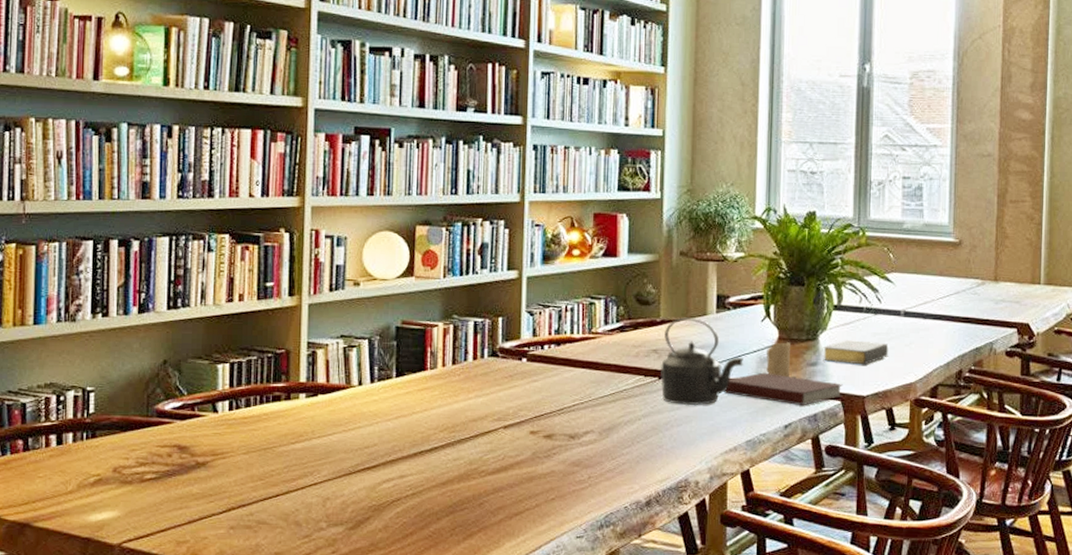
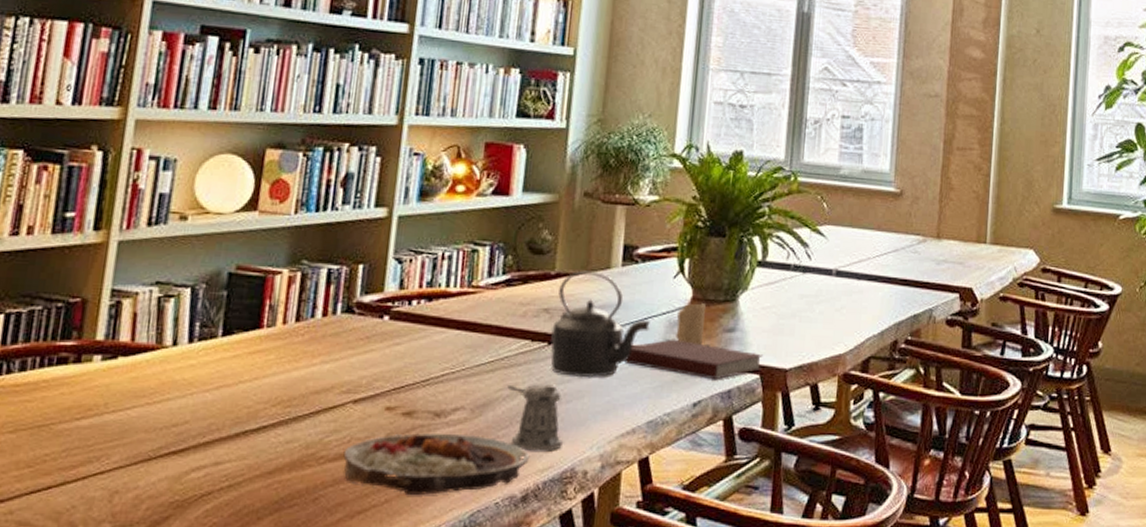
plate: none [499,451,650,501] -> present [343,433,530,495]
pepper shaker: none [627,411,676,466] -> present [507,384,563,451]
bible: present [823,340,889,365] -> none [741,302,817,332]

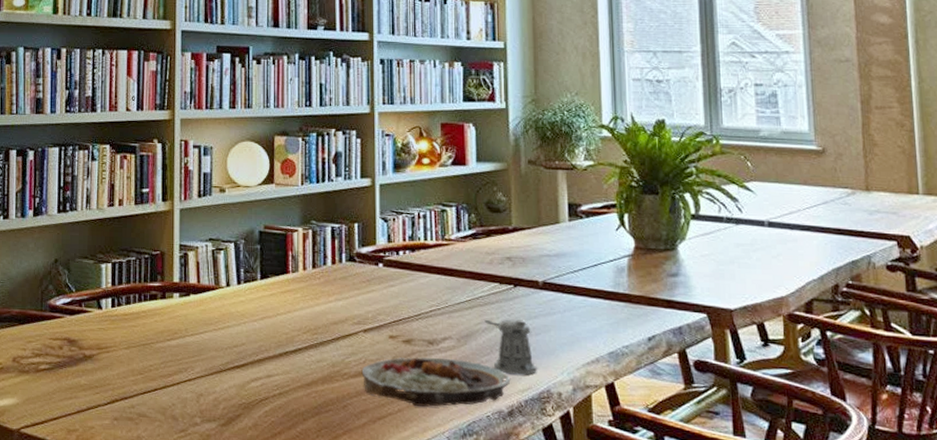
kettle: present [550,270,650,378] -> none [516,225,600,315]
notebook: present [624,339,763,379] -> none [582,282,708,317]
candle: present [675,303,706,346] -> none [623,252,649,288]

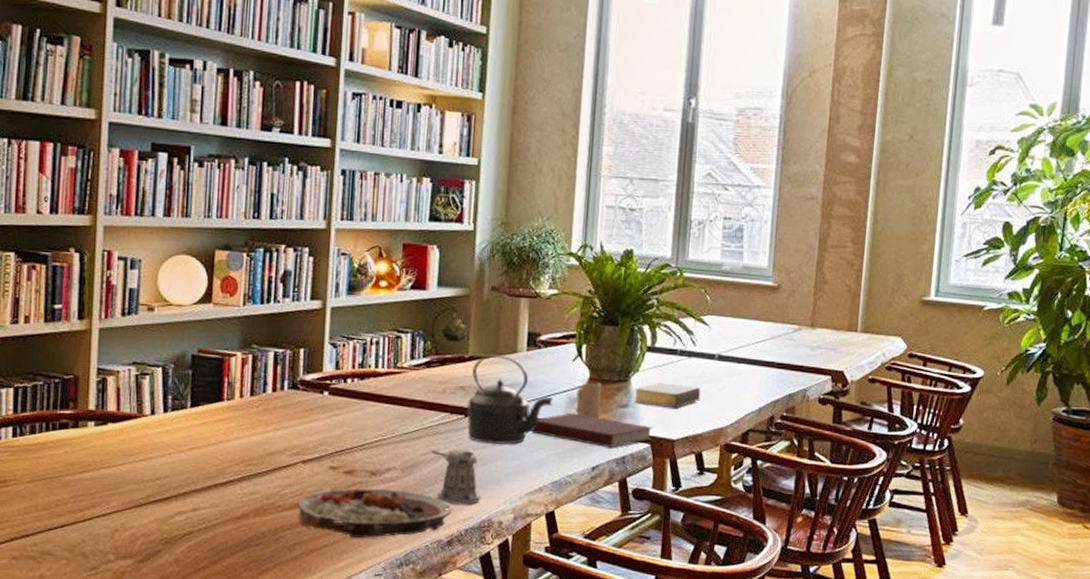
kettle: none [516,225,600,315] -> present [467,354,553,445]
notebook: none [582,282,708,317] -> present [531,413,653,447]
candle: none [623,252,649,288] -> present [575,383,601,419]
bible: none [683,251,755,277] -> present [634,382,701,408]

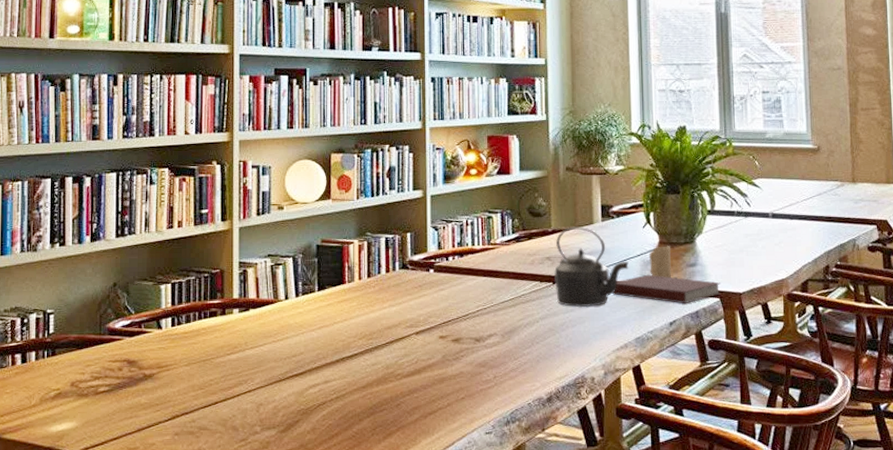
plate: present [297,488,453,538] -> none [414,353,550,399]
pepper shaker: present [431,449,480,505] -> none [526,314,573,364]
bible: present [634,382,701,408] -> none [700,242,760,264]

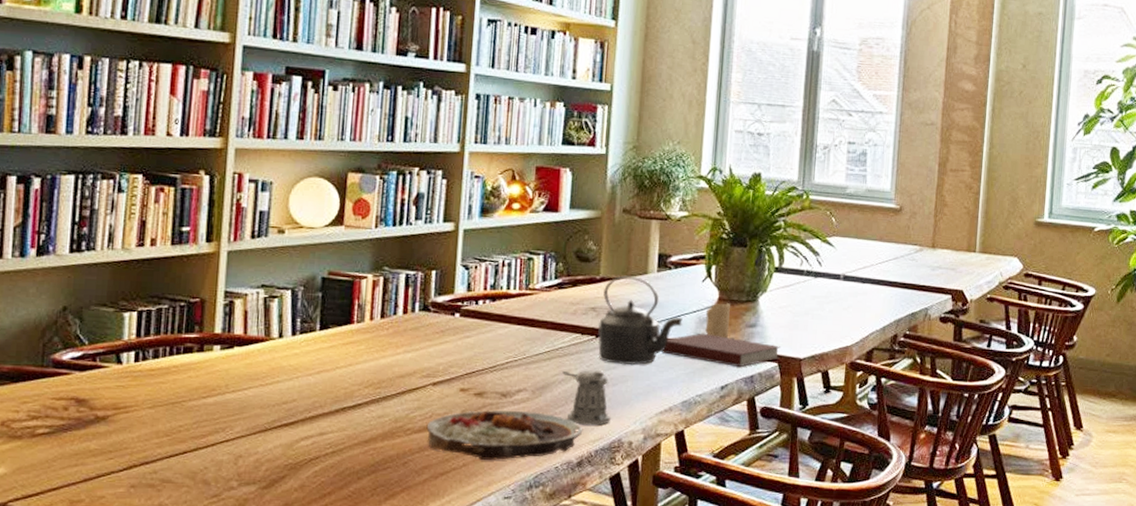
plate: none [414,353,550,399] -> present [426,410,583,460]
pepper shaker: none [526,314,573,364] -> present [562,370,611,426]

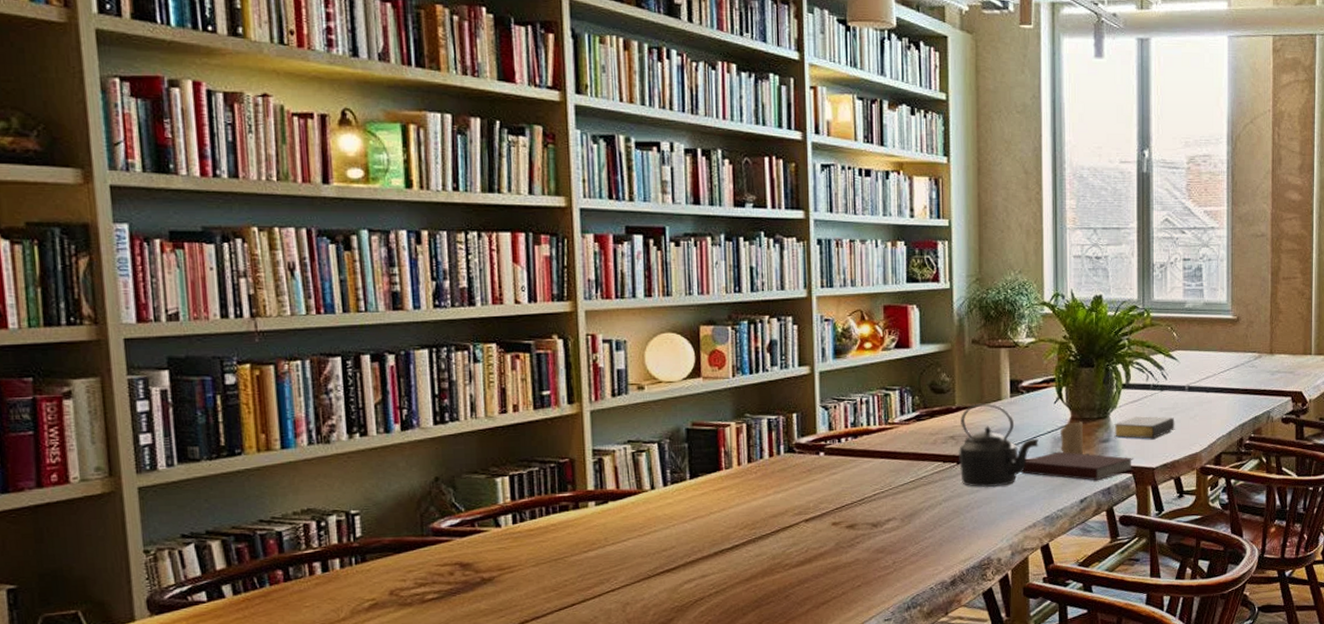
plate: present [426,410,583,460] -> none [803,538,953,587]
pepper shaker: present [562,370,611,426] -> none [928,495,978,547]
bible: none [762,302,827,328] -> present [1114,416,1175,439]

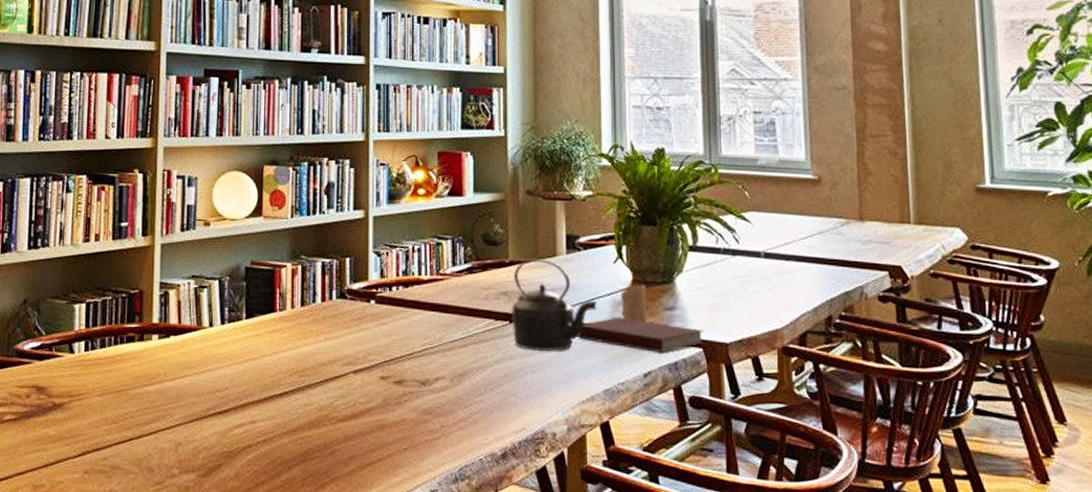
bible: present [1114,416,1175,439] -> none [680,283,751,310]

